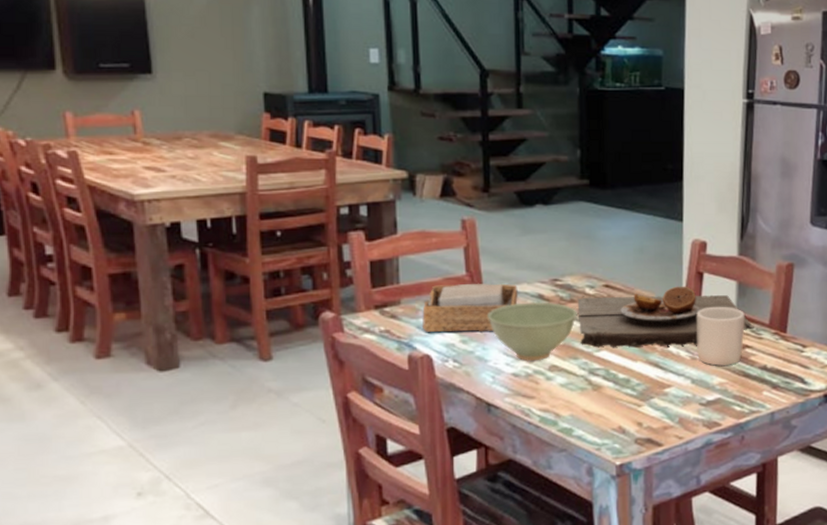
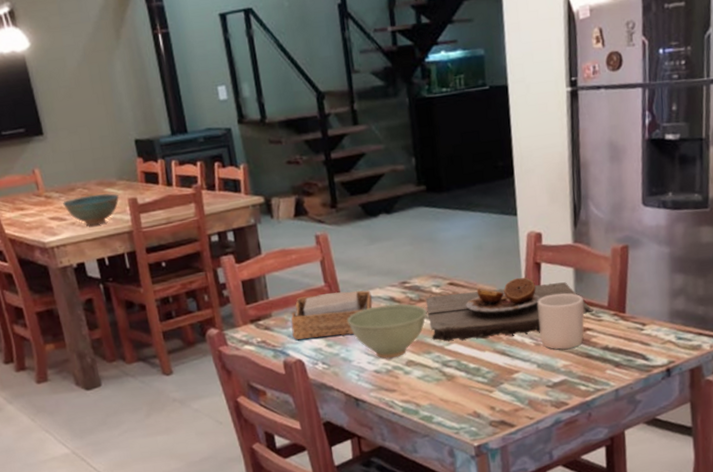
bowl: none [164,146,235,181] -> present [63,193,119,226]

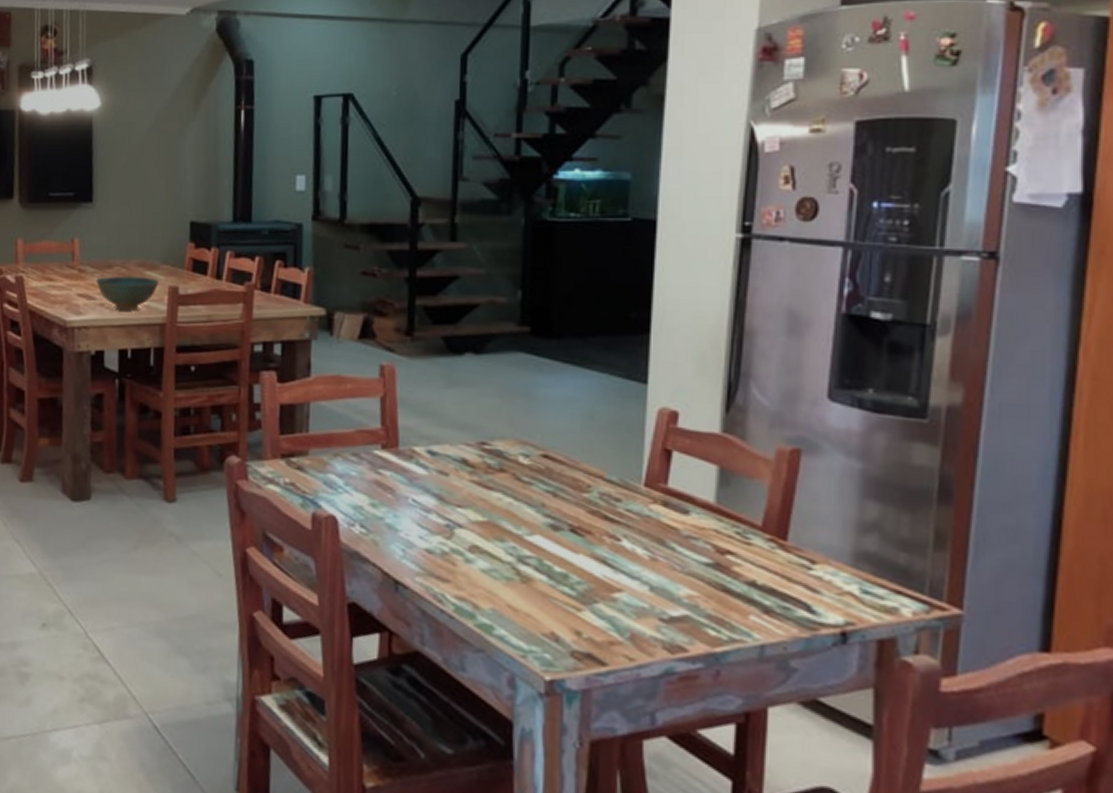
napkin holder: present [290,290,373,340] -> none [328,437,438,496]
bowl: present [347,304,427,359] -> none [402,466,507,539]
plate: present [425,277,594,342] -> none [507,464,740,542]
mug: present [537,293,584,350] -> none [659,495,727,574]

